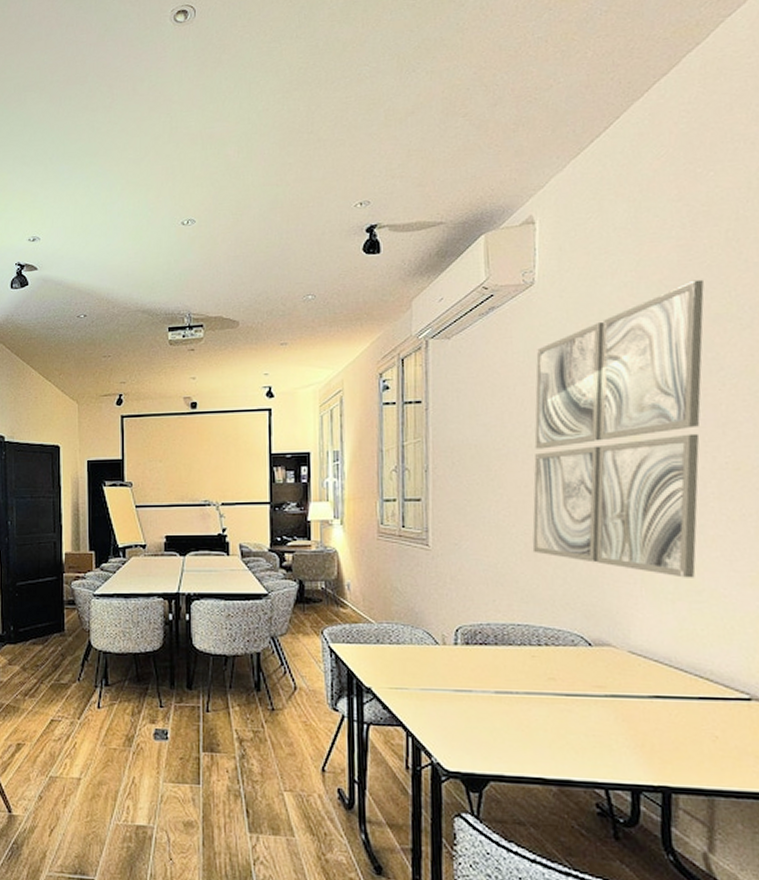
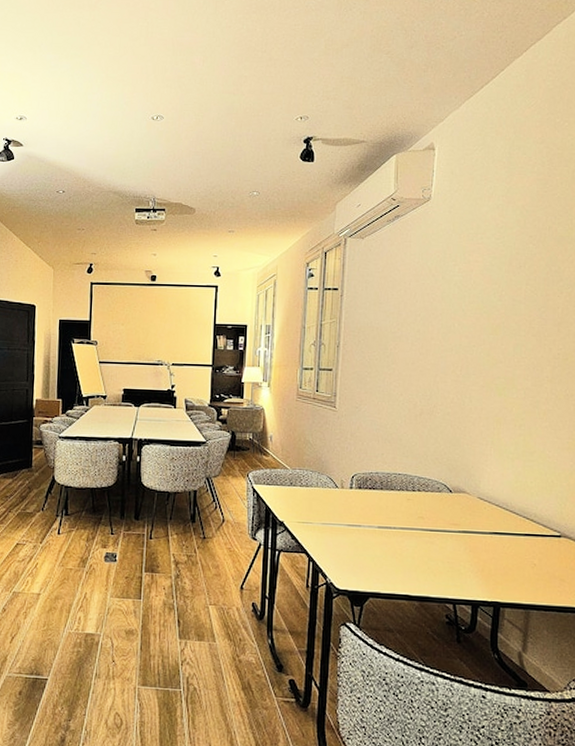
wall art: present [532,279,704,578] -> none [414,208,554,442]

